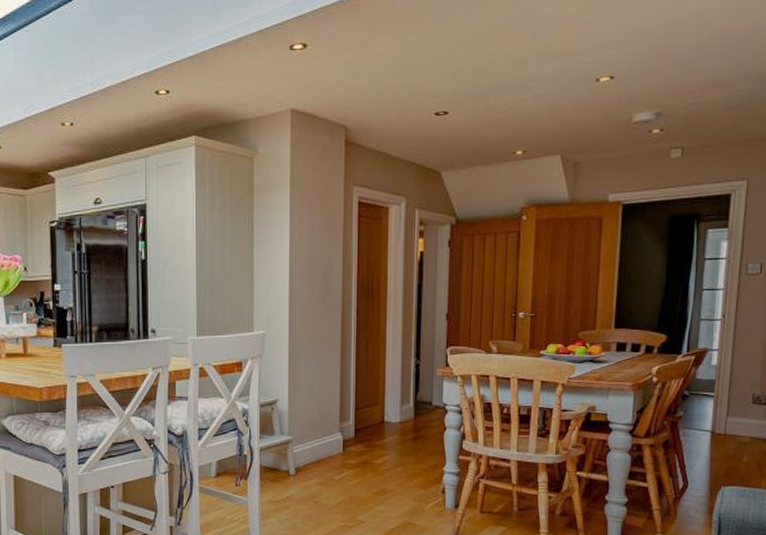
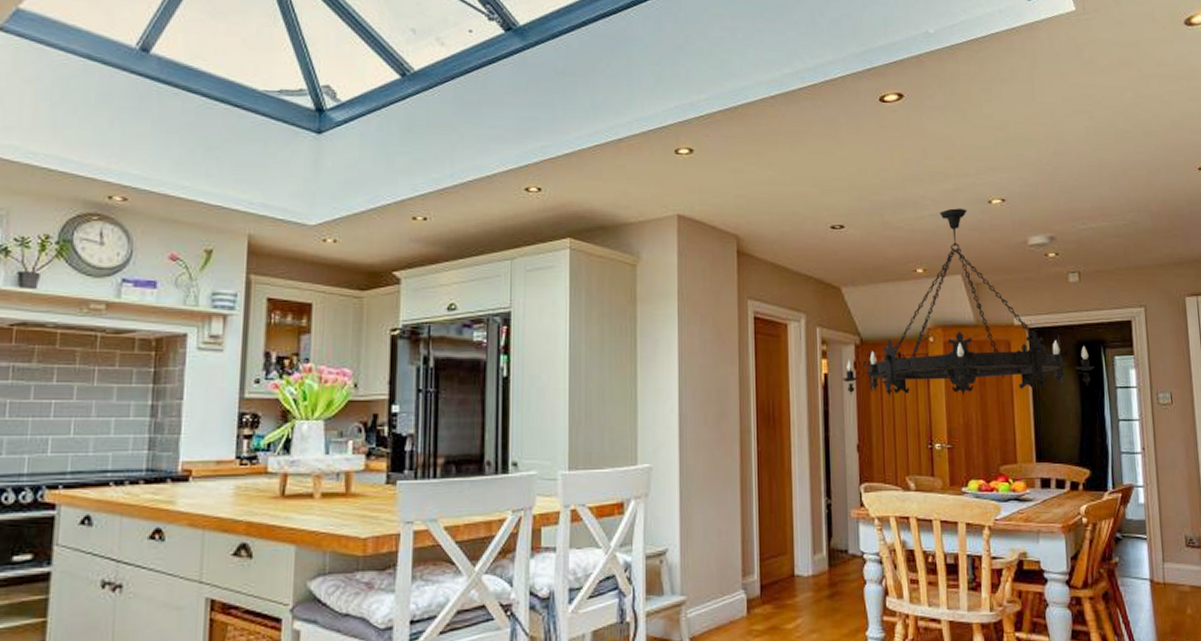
chandelier: none [436,88,686,271] -> present [841,208,1095,396]

